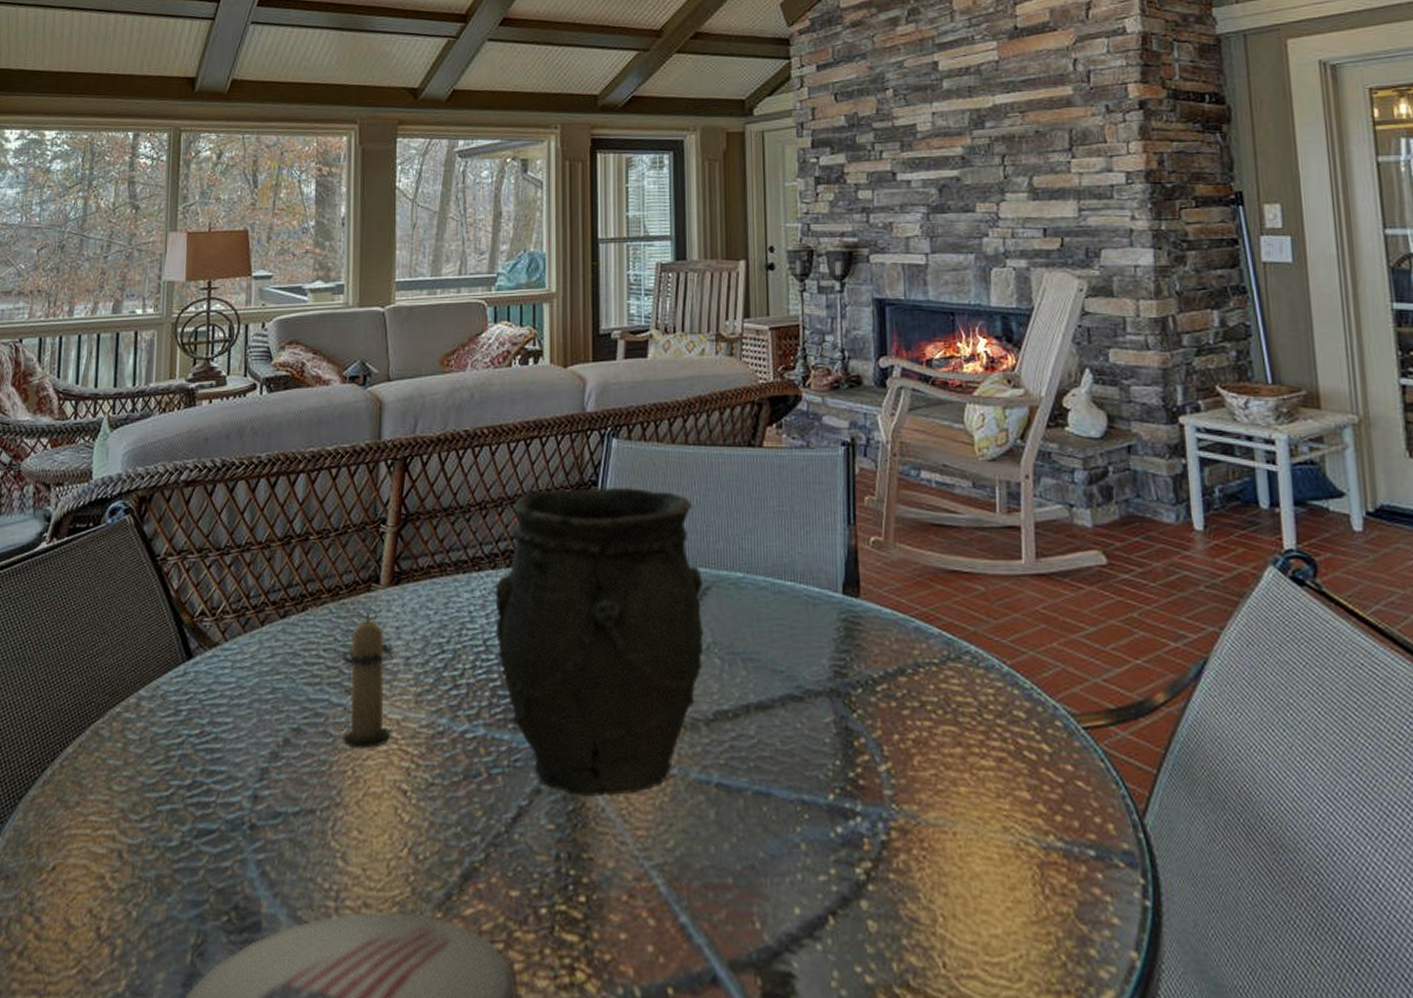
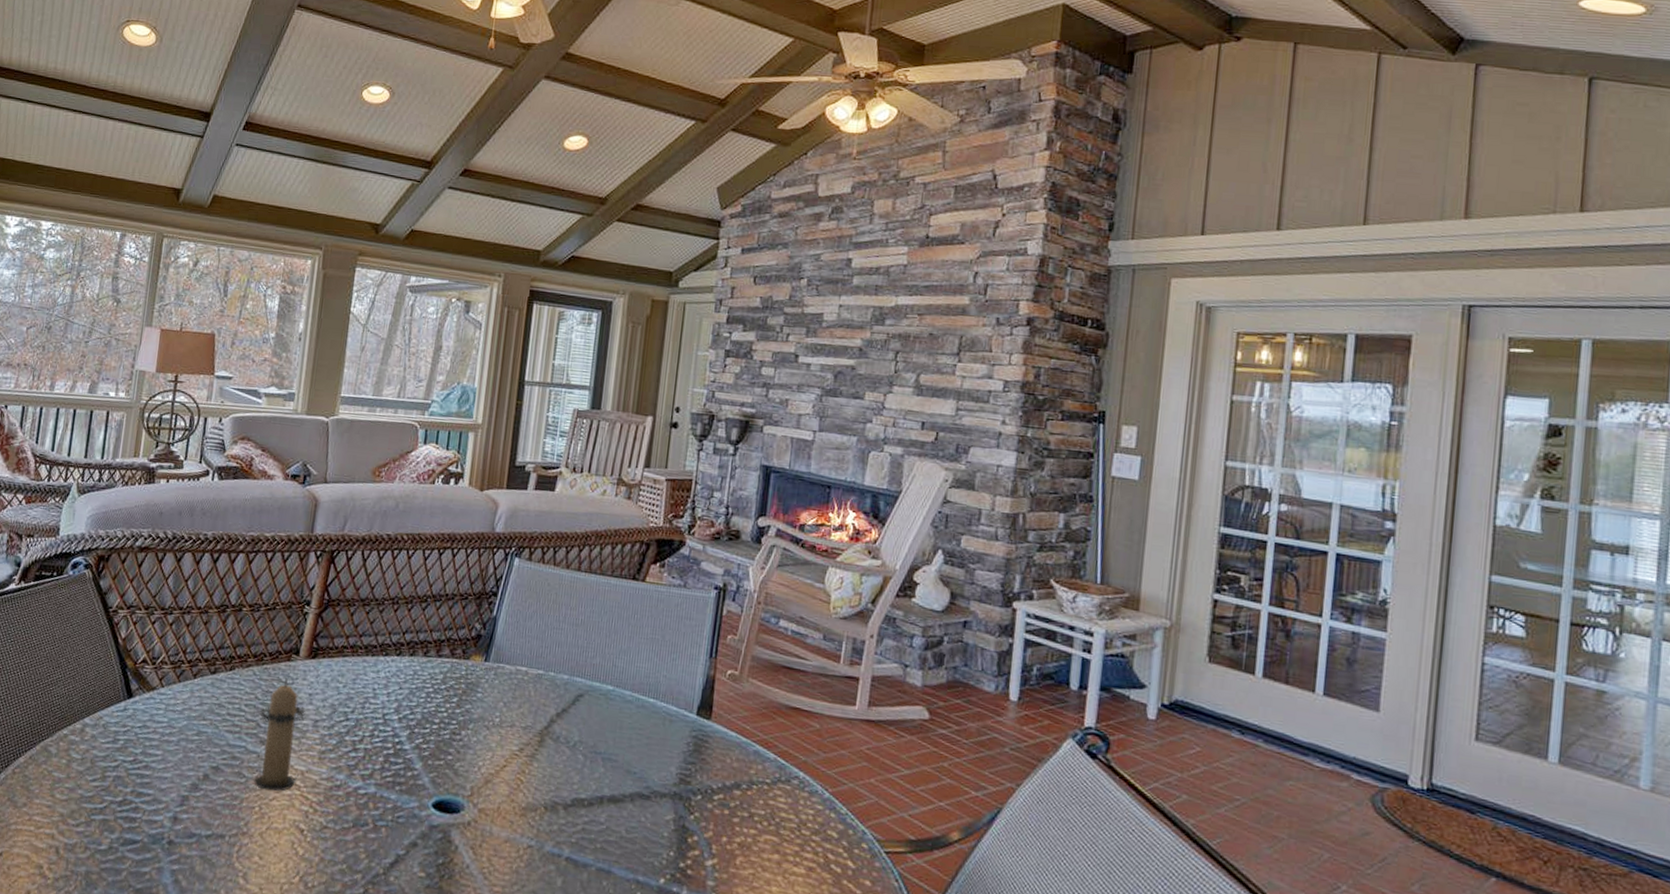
vase: present [495,488,704,797] -> none [394,594,578,857]

